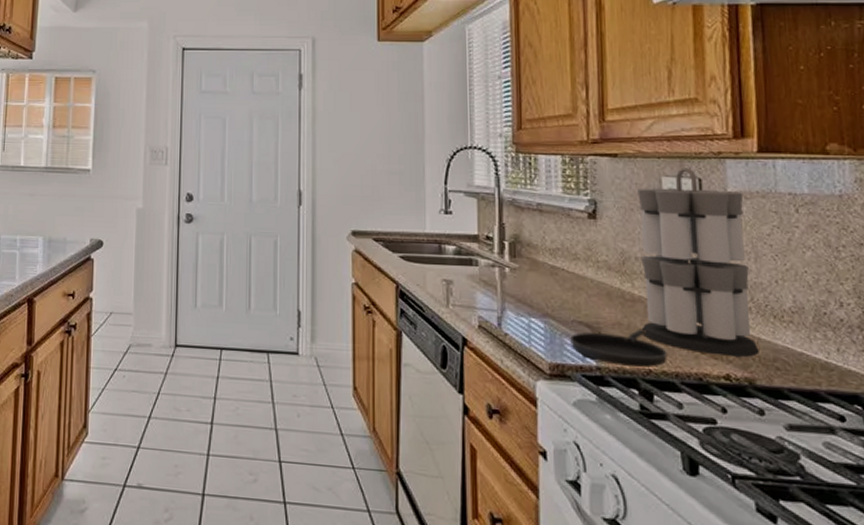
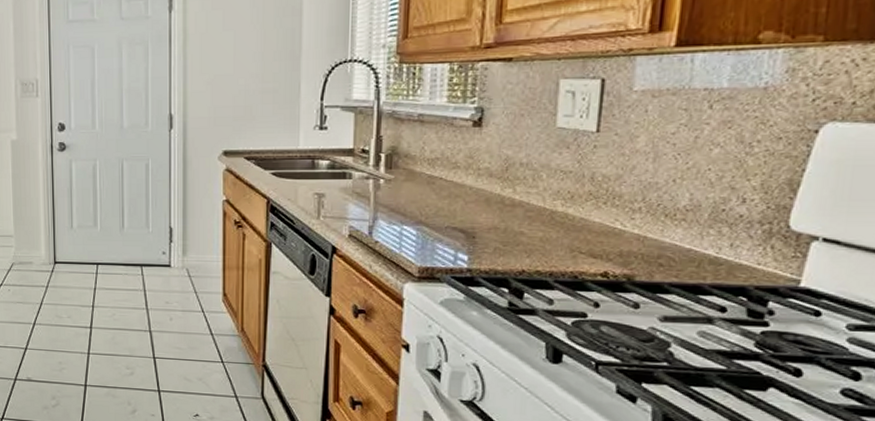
frying pan: present [570,328,668,368] -> none [442,232,544,269]
spice rack: present [637,168,759,357] -> none [520,68,652,255]

